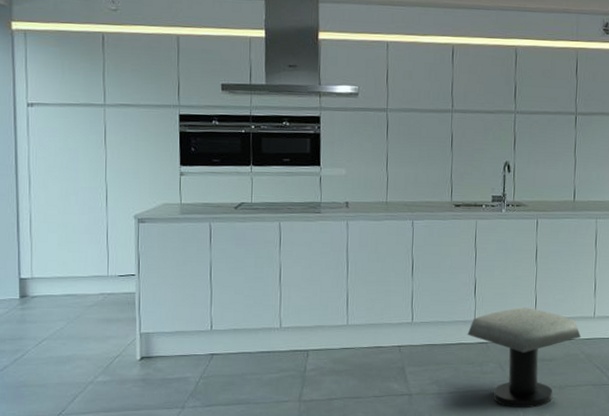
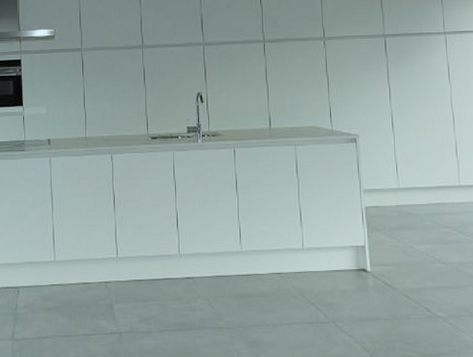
stool: present [467,307,581,409] -> none [172,240,291,349]

